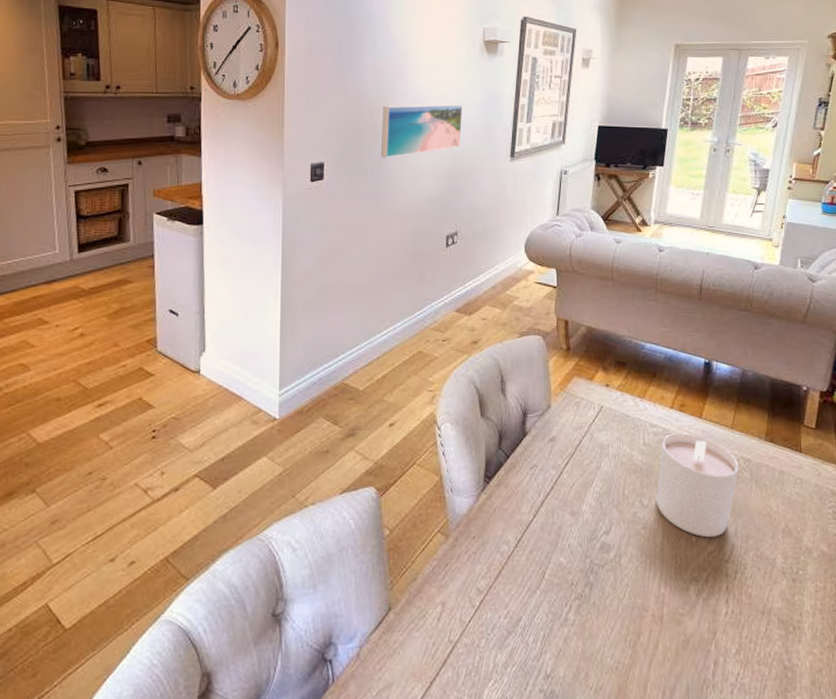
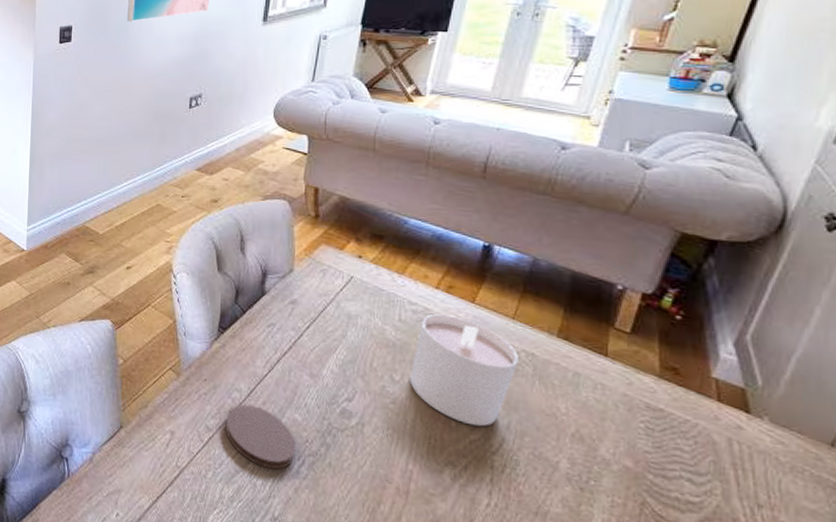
coaster: none [495,556,563,623] -> present [225,404,296,469]

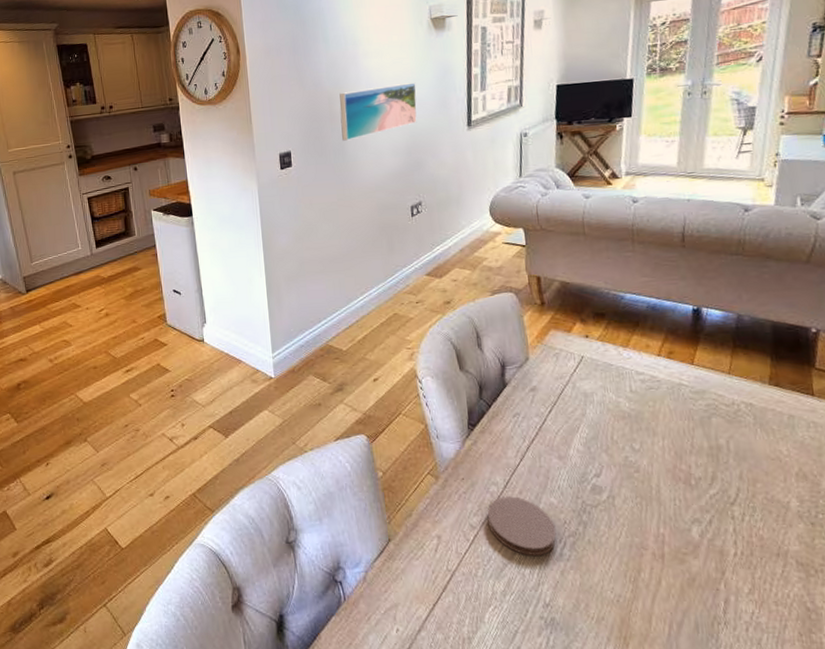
candle: present [410,313,520,427] -> none [648,379,741,481]

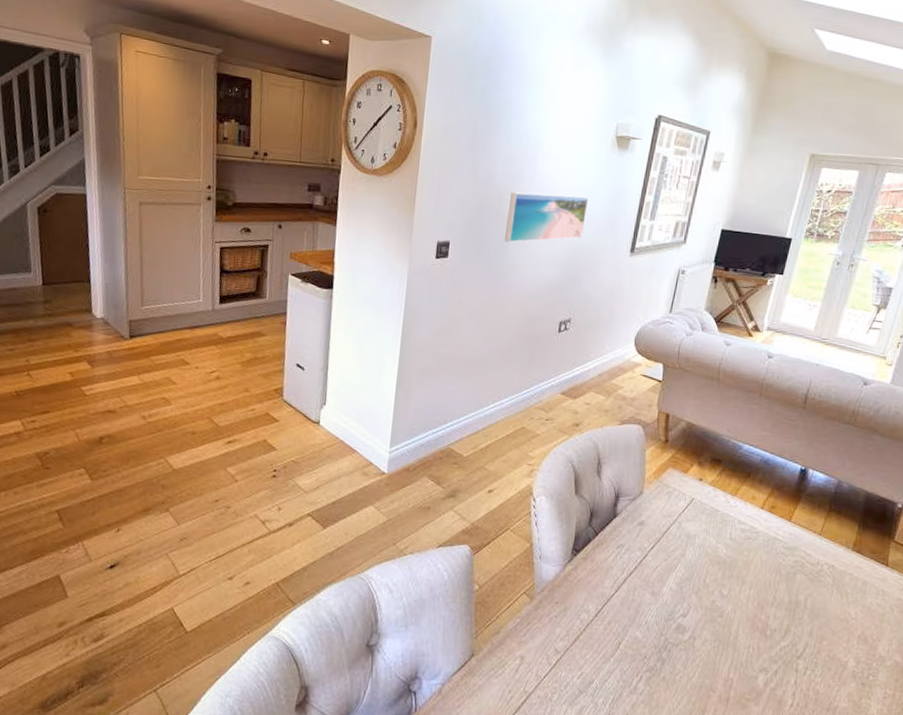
coaster: present [487,496,557,557] -> none [572,625,636,687]

